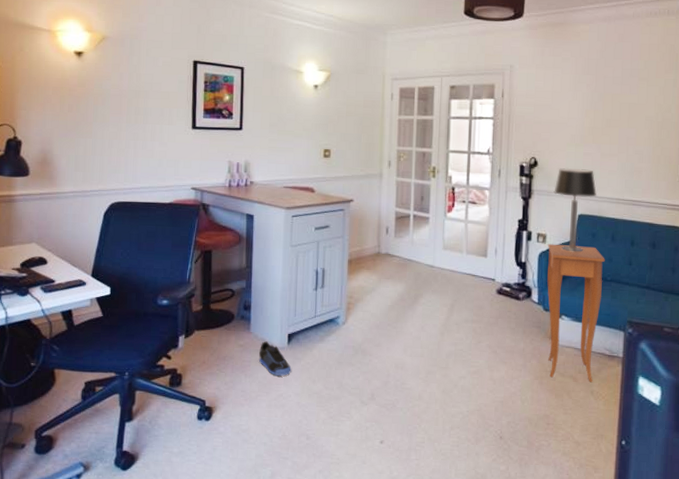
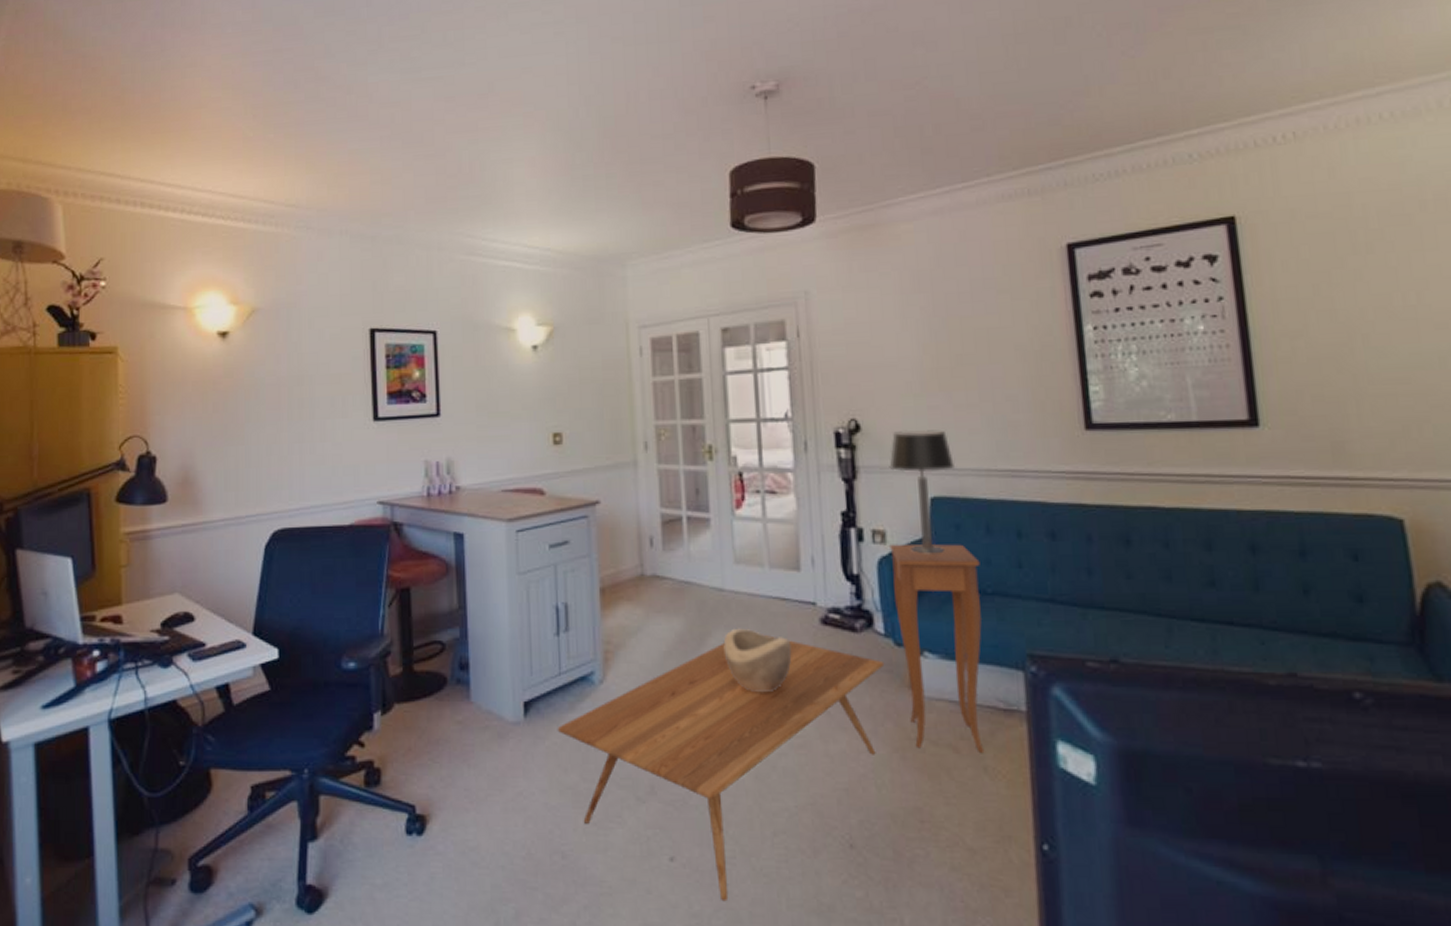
sneaker: present [259,341,291,376] -> none [485,714,532,764]
coffee table: none [310,299,536,470] -> present [557,635,885,902]
decorative bowl: none [430,293,476,337] -> present [723,628,792,693]

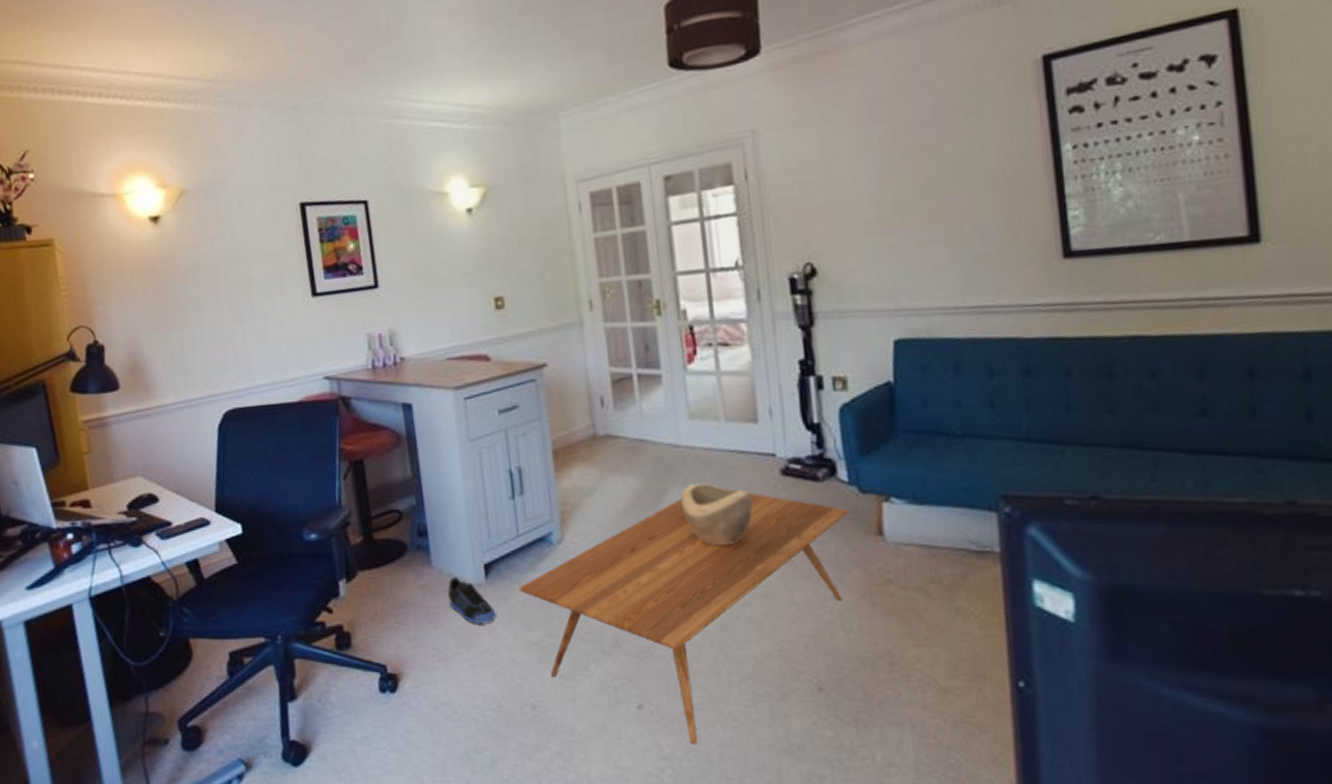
sneaker: none [485,714,532,764] -> present [448,577,497,624]
table lamp: present [889,429,954,554] -> none [848,268,919,399]
side table: present [890,543,985,754] -> none [851,386,956,596]

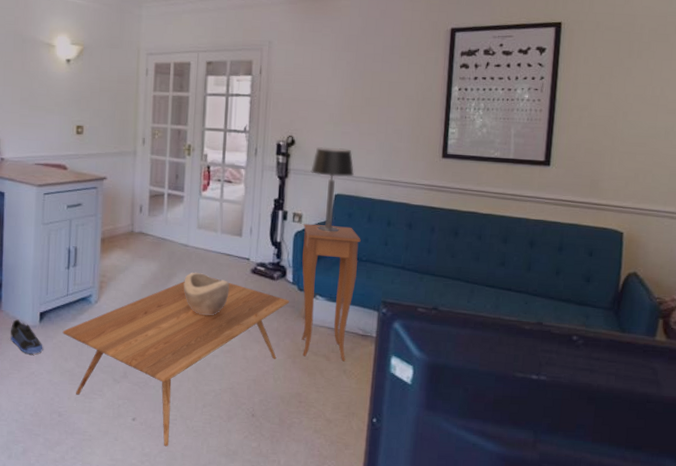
table lamp: none [848,268,919,399] -> present [310,146,354,232]
side table: none [851,386,956,596] -> present [301,223,361,362]

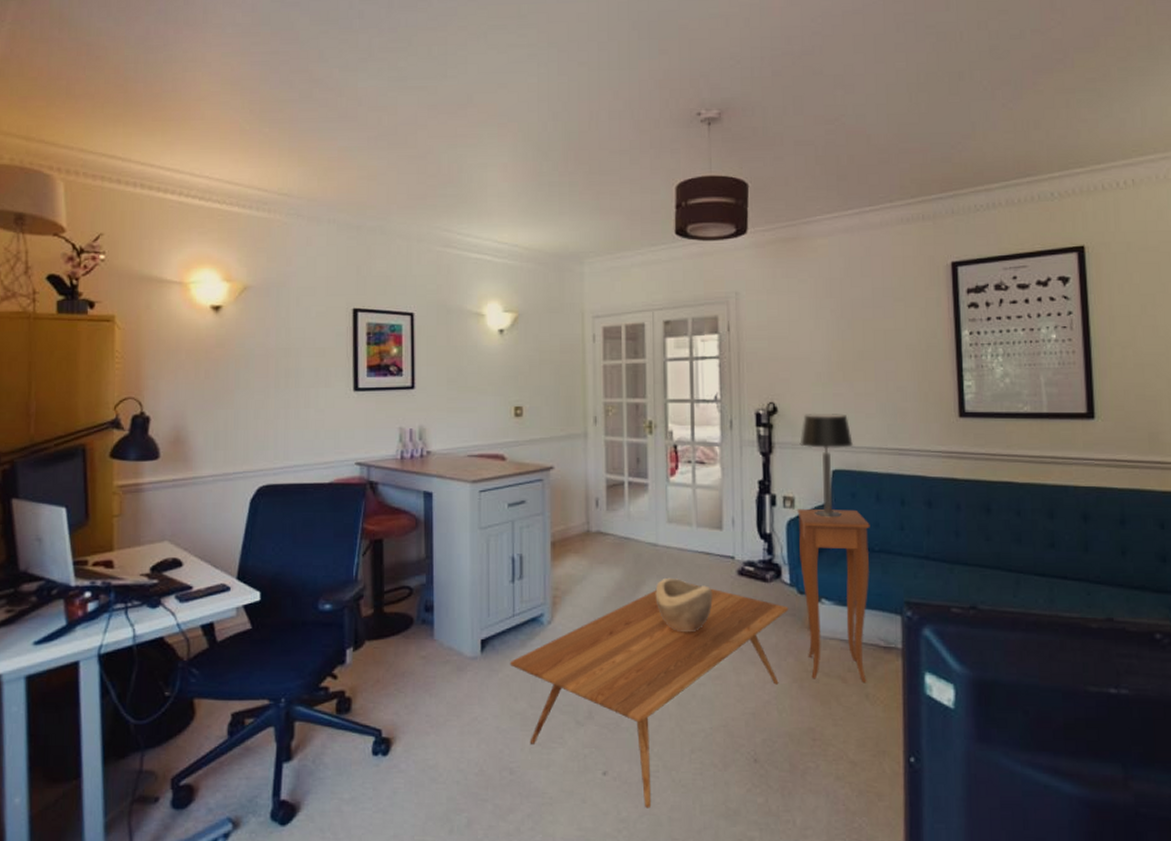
sneaker: present [10,319,43,354] -> none [446,650,487,693]

